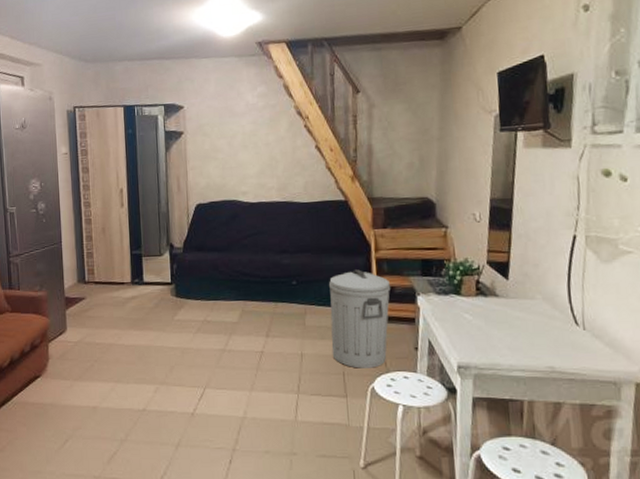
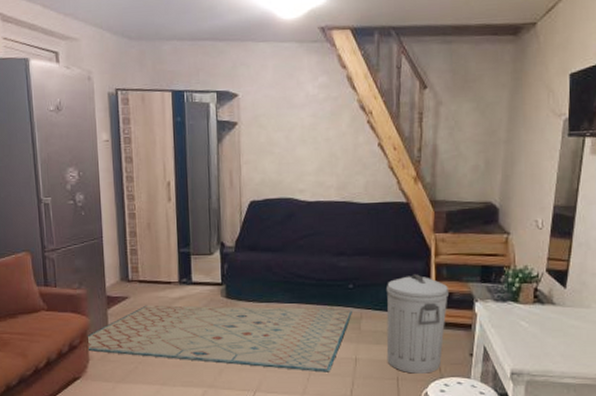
rug: none [47,304,297,368] -> present [87,305,352,373]

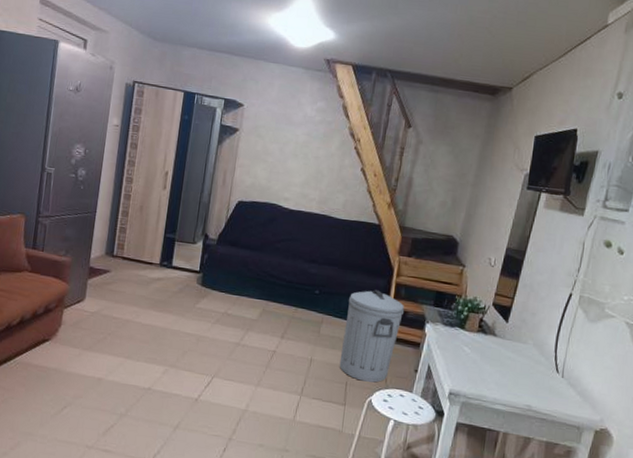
rug: present [87,305,352,373] -> none [62,280,315,369]

